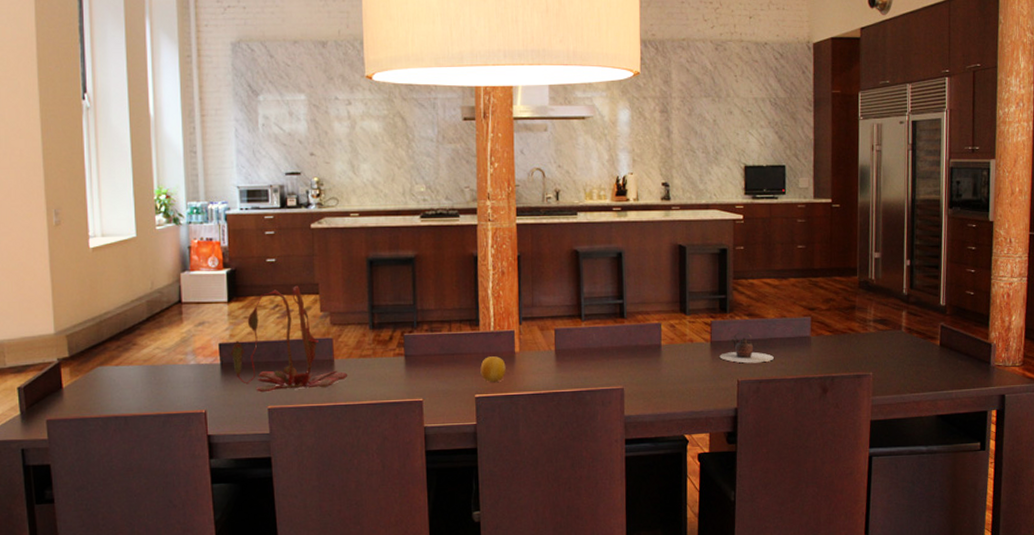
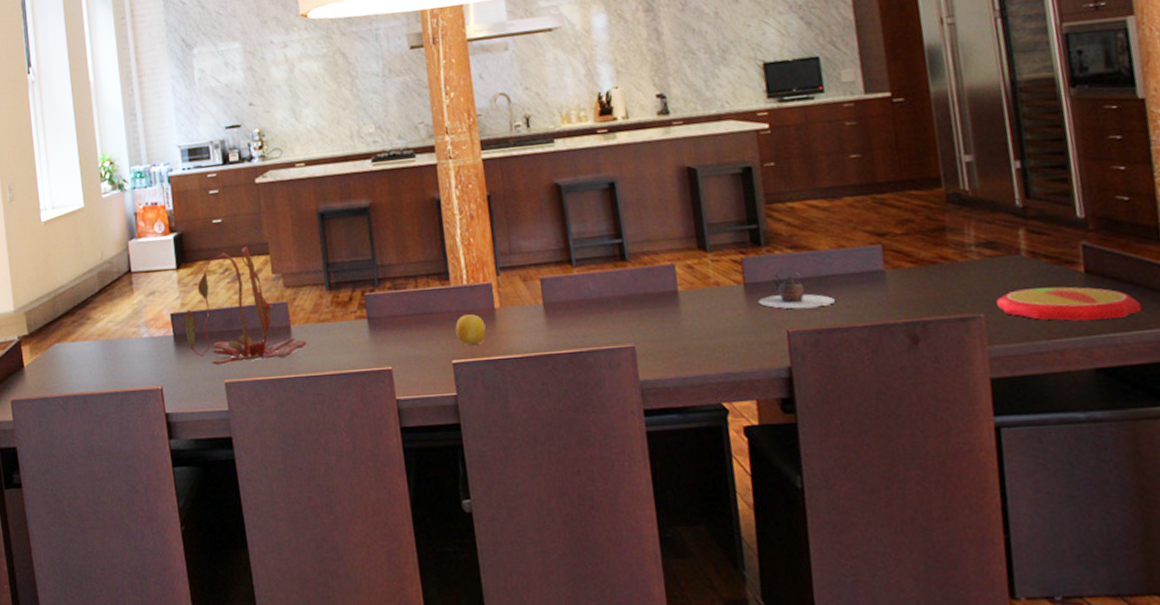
plate: none [882,355,971,380] -> present [997,286,1142,321]

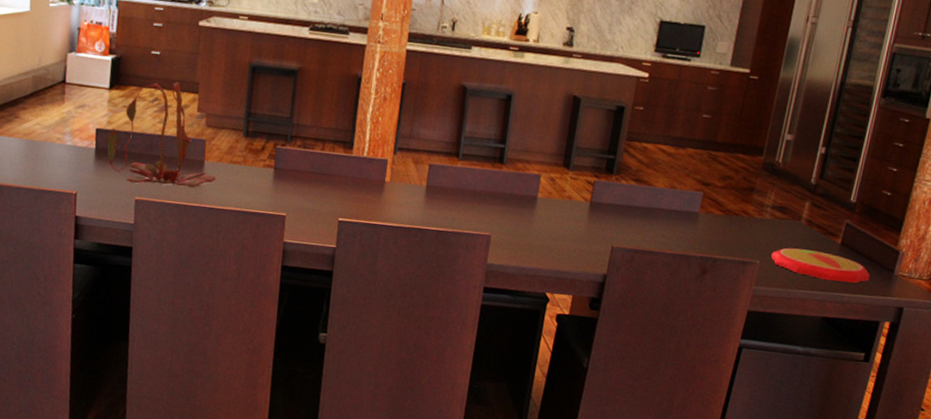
fruit: present [455,314,486,345] -> none [347,182,374,209]
teapot: present [758,270,835,309] -> none [597,197,655,232]

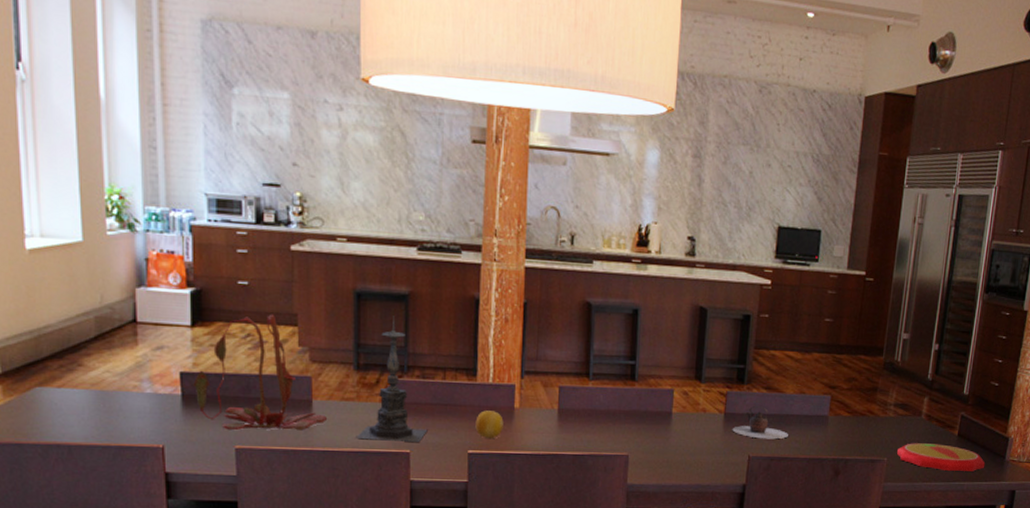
candle holder: none [239,89,304,207] -> present [356,316,428,442]
fruit: none [347,182,374,209] -> present [475,410,504,438]
teapot: none [597,197,655,232] -> present [732,406,788,440]

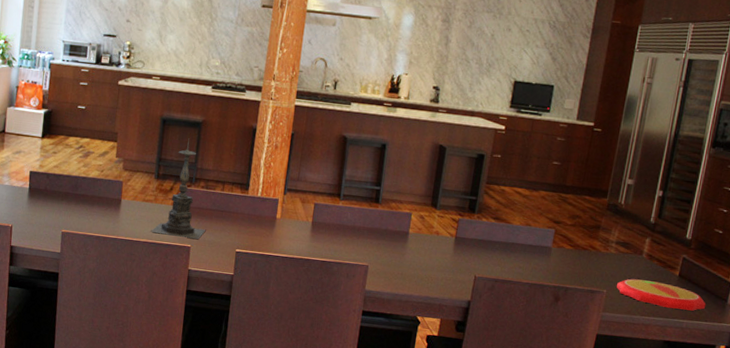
plant: present [193,314,328,431] -> none [38,132,131,222]
fruit: present [475,410,504,438] -> none [243,218,267,241]
teapot: present [732,406,788,440] -> none [461,233,513,264]

